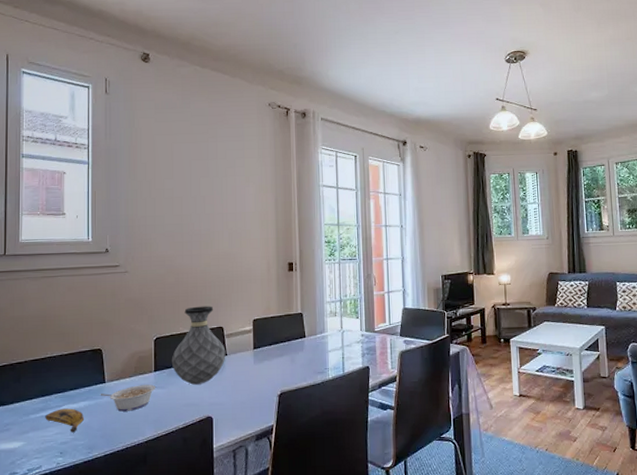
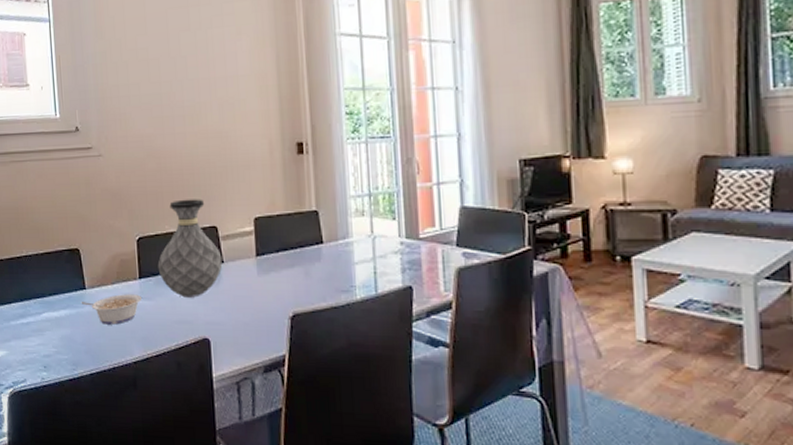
banana: present [45,408,84,433] -> none [25,316,66,345]

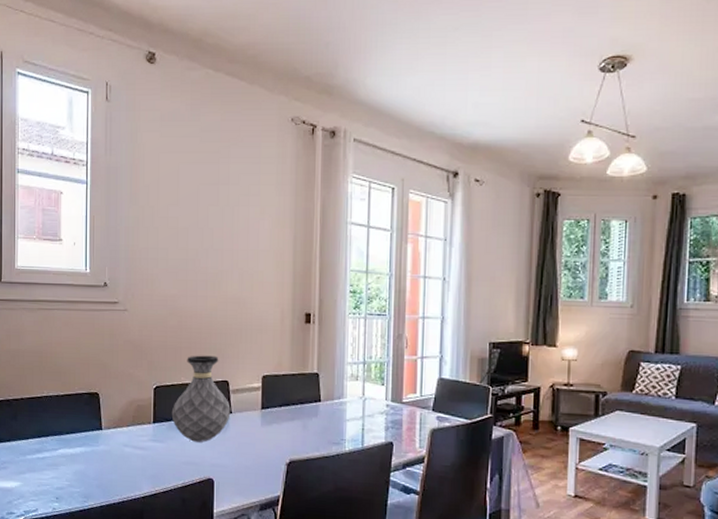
legume: present [81,294,141,325] -> none [96,436,154,463]

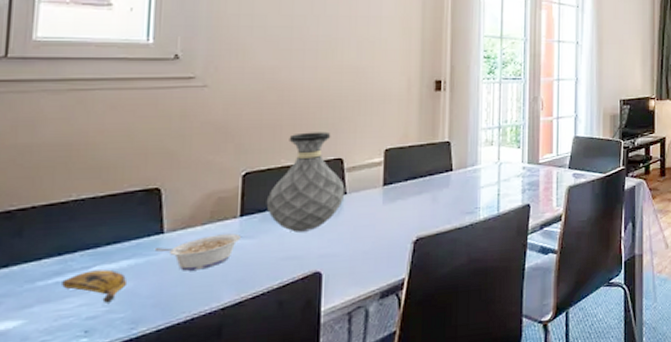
banana: none [41,452,80,479] -> present [62,269,126,303]
legume: none [96,436,154,463] -> present [154,233,241,271]

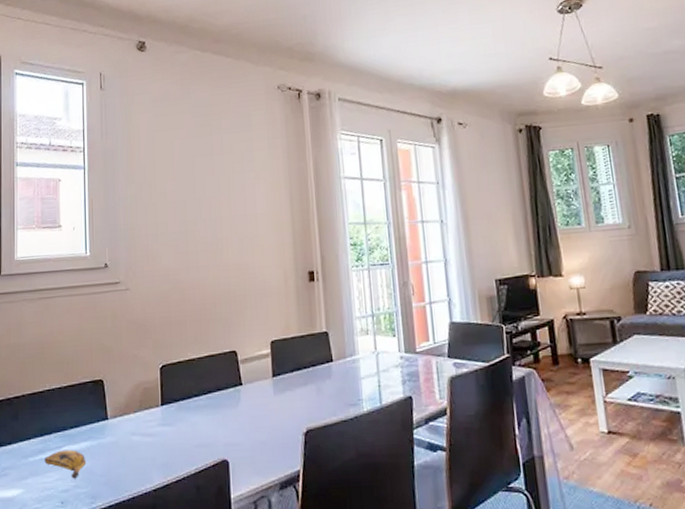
legume: present [154,233,241,271] -> none [102,421,163,454]
vase: present [266,132,345,233] -> none [179,326,241,421]

